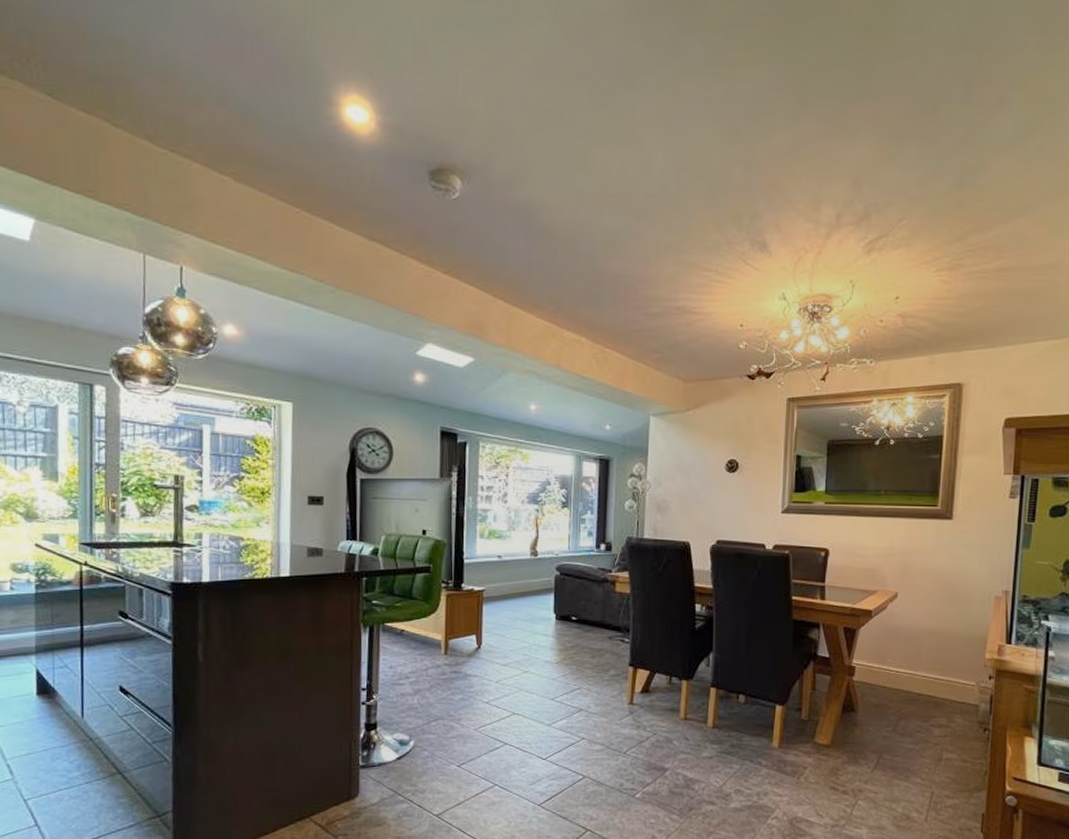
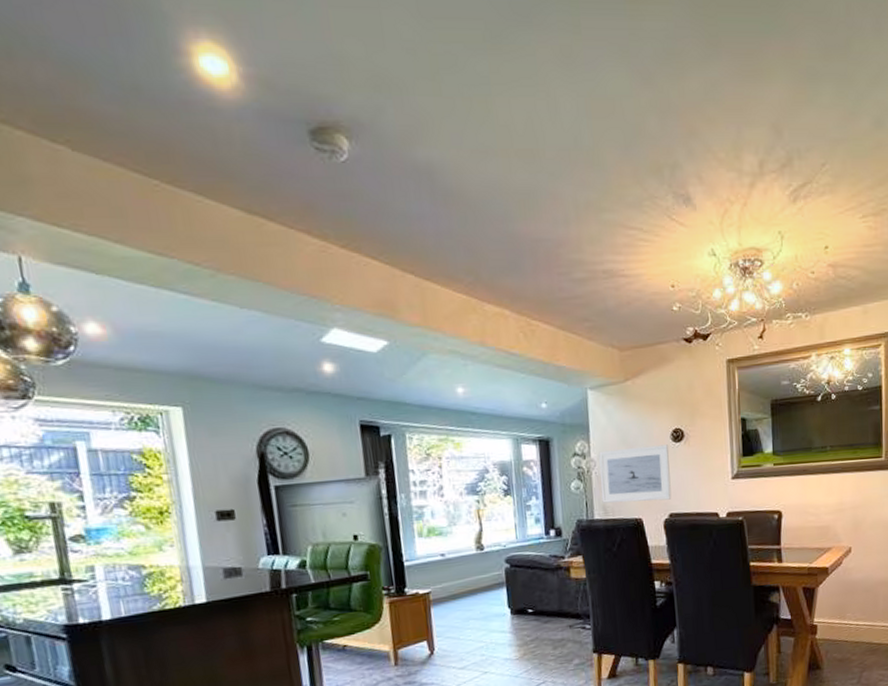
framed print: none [653,474,723,527] -> present [599,444,672,503]

